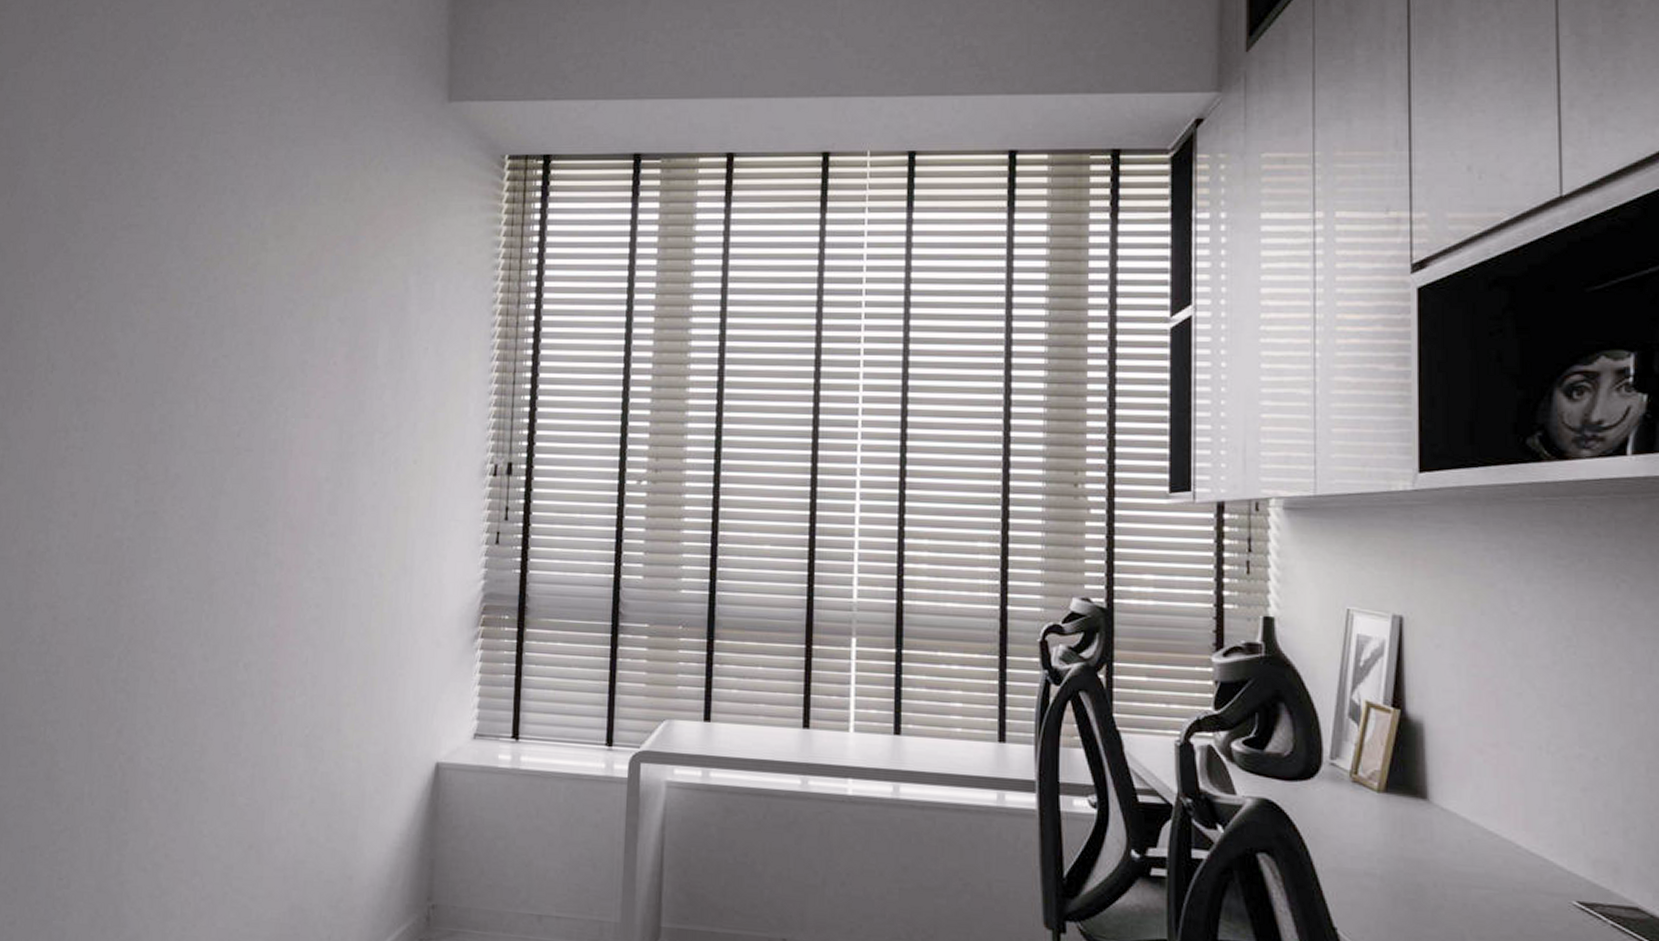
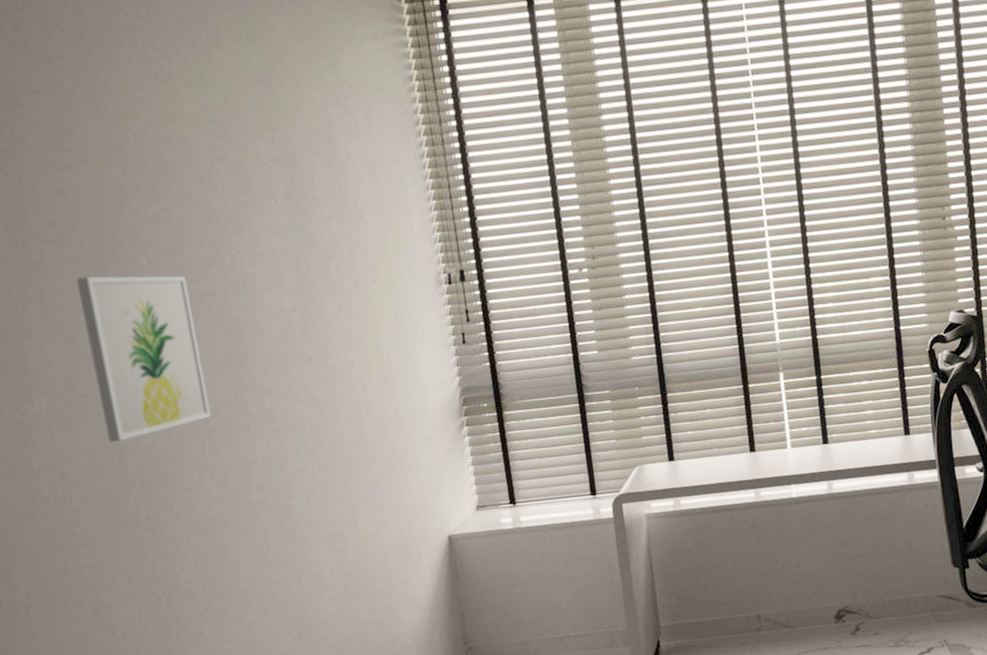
wall art: none [110,413,228,592] -> present [76,275,212,443]

